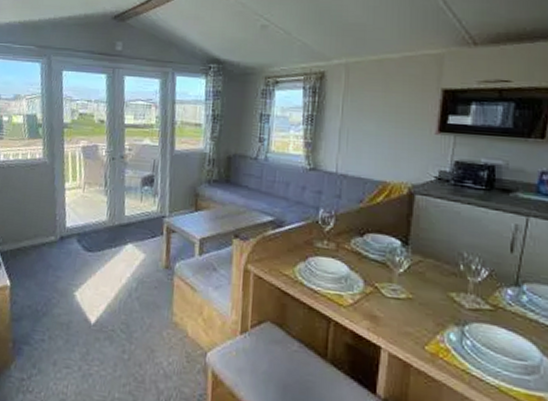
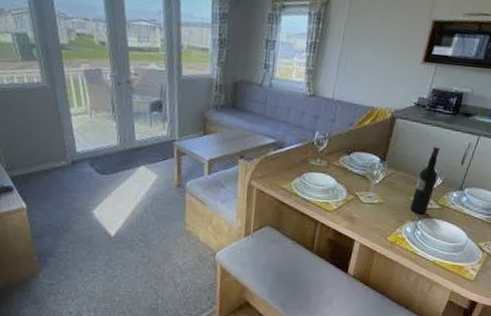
wine bottle: none [450,228,482,317] -> present [410,146,441,215]

